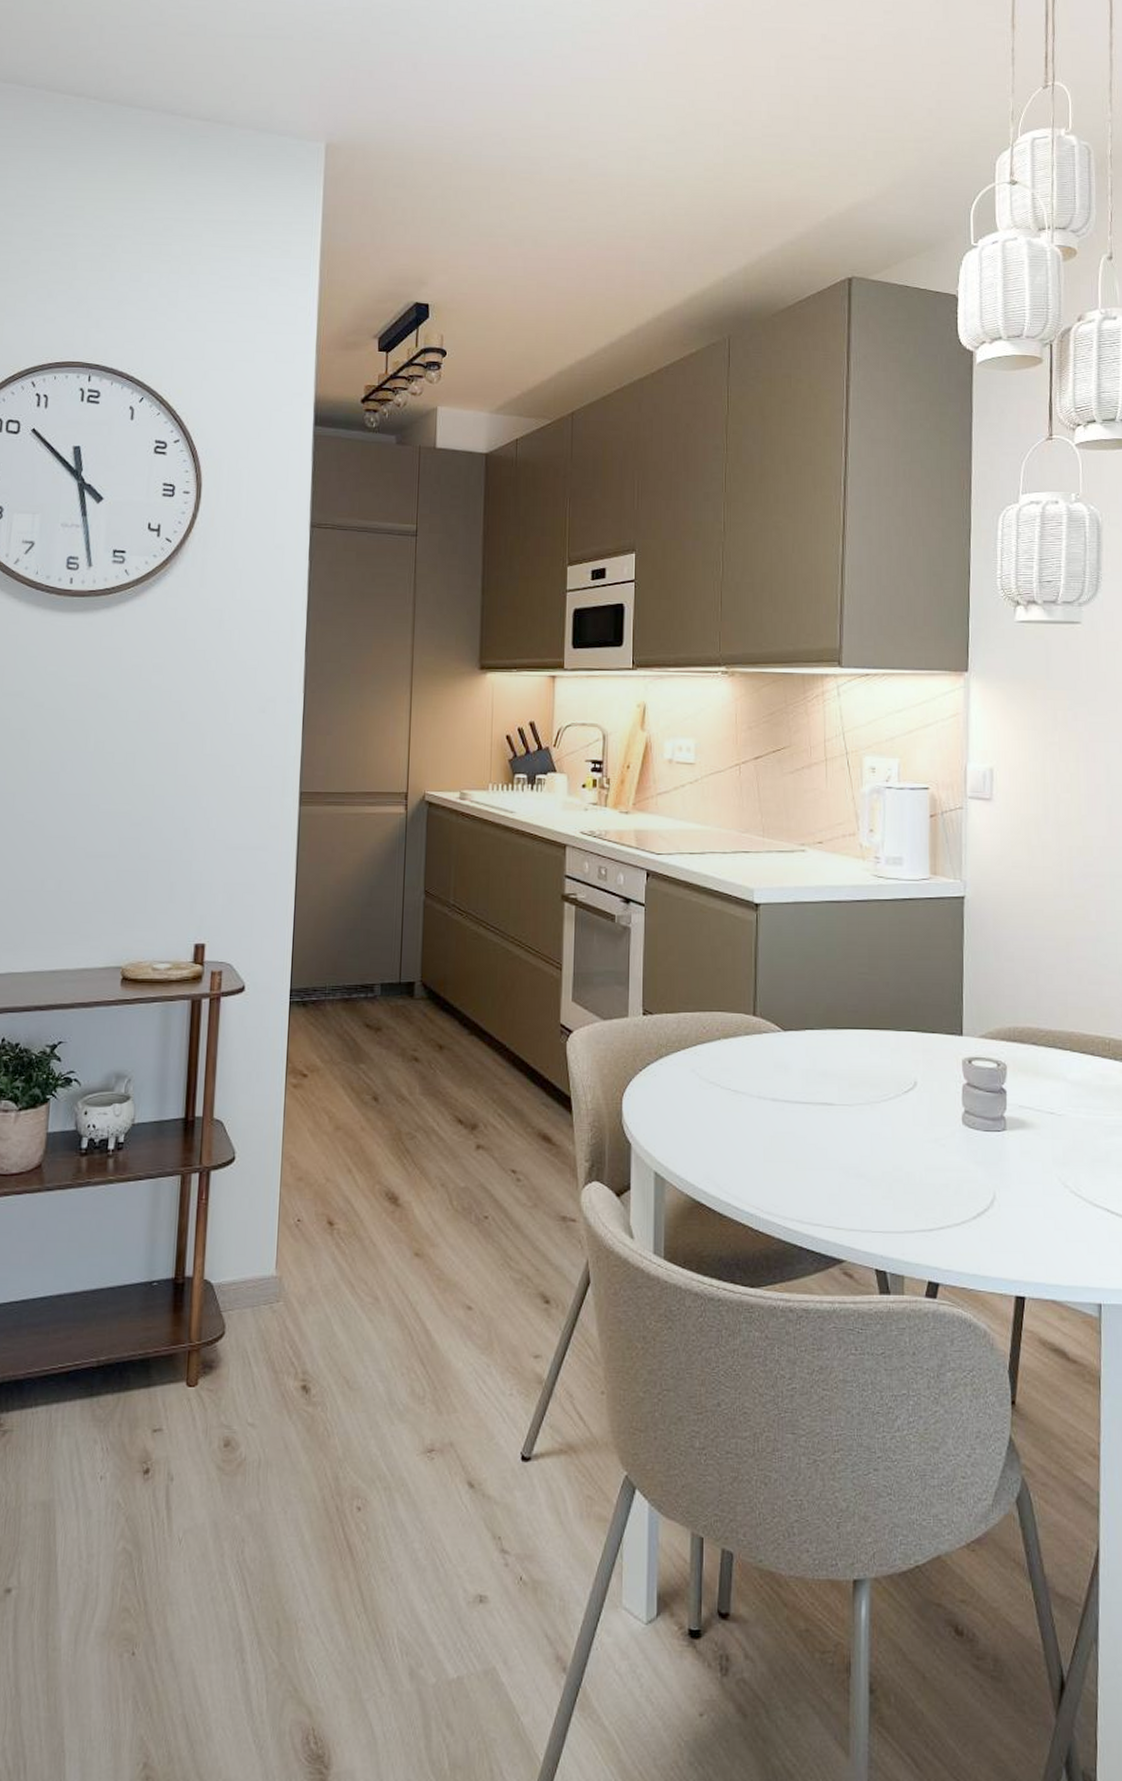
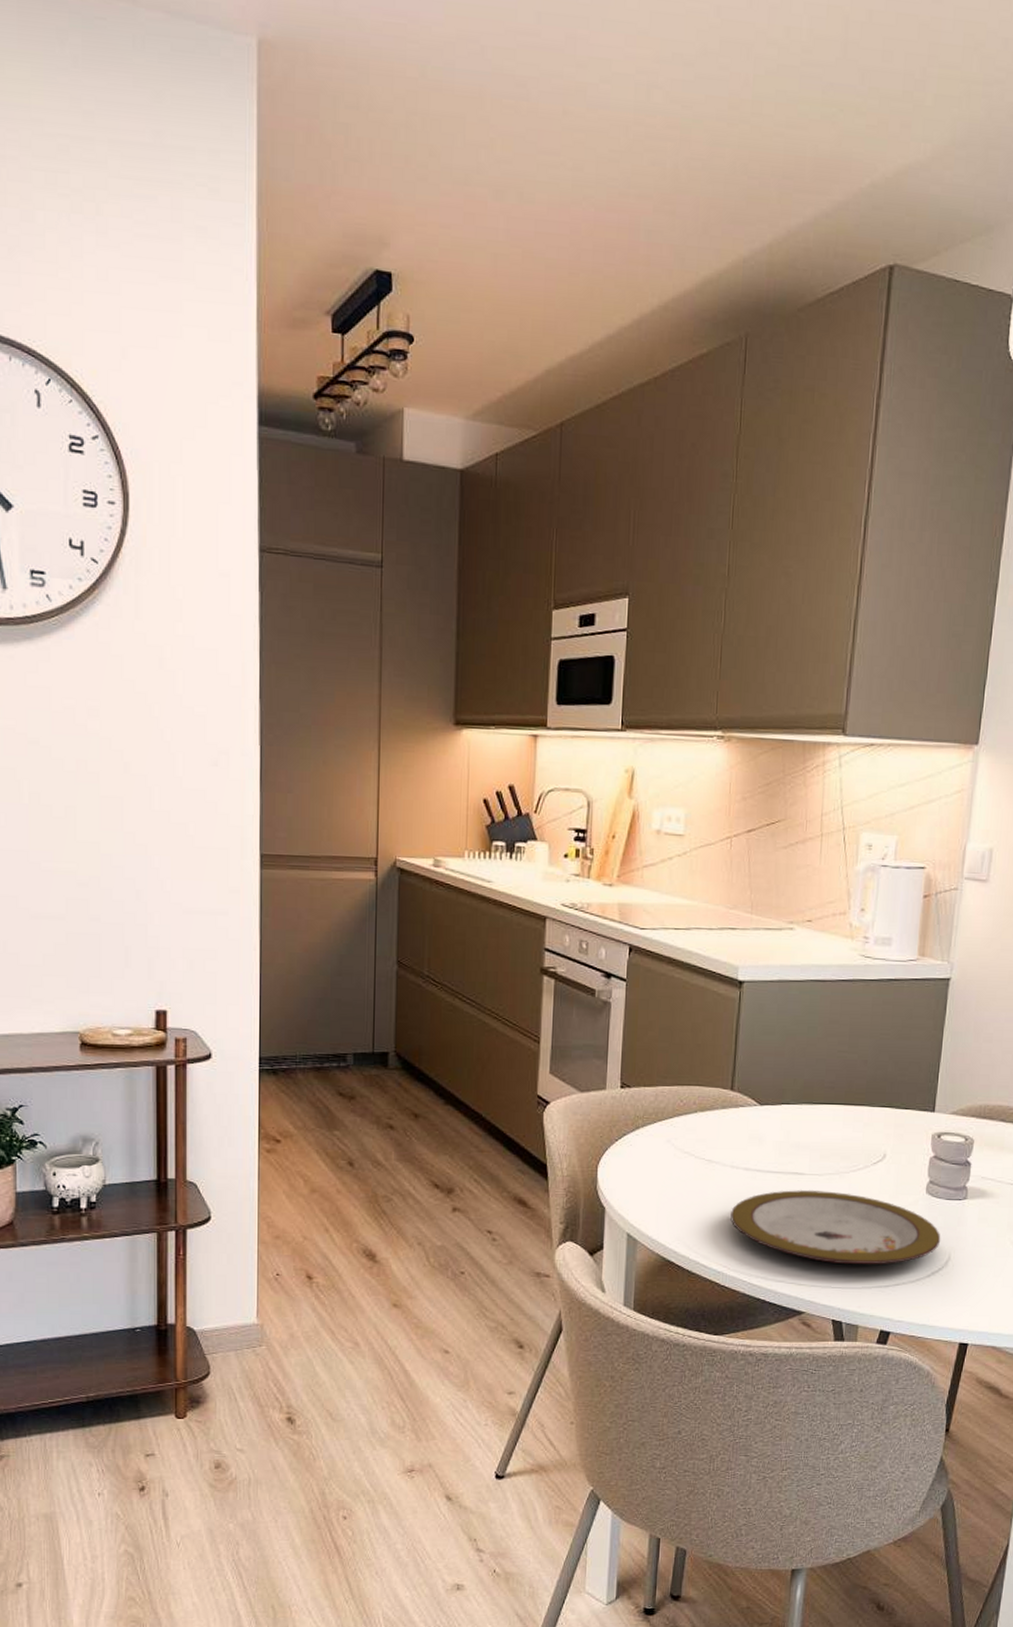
plate: none [761,1122,983,1206] -> present [730,1190,941,1265]

